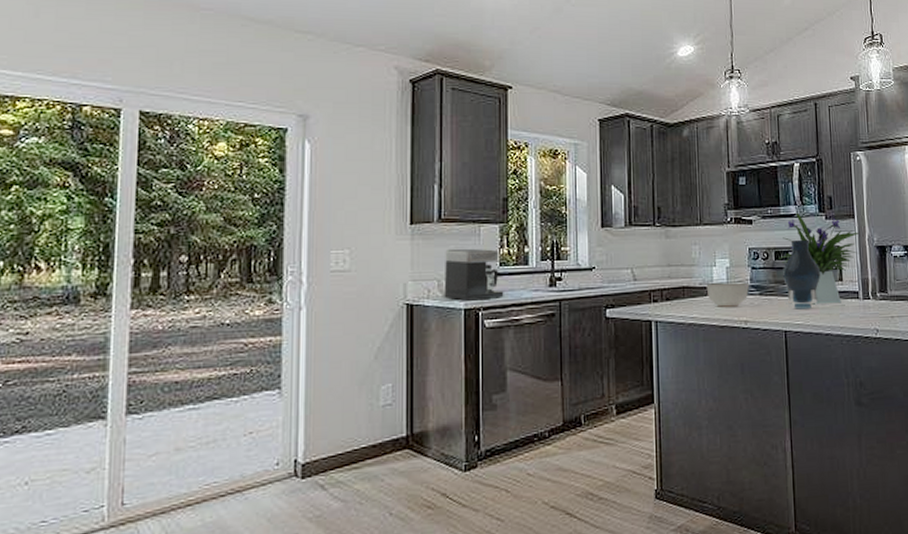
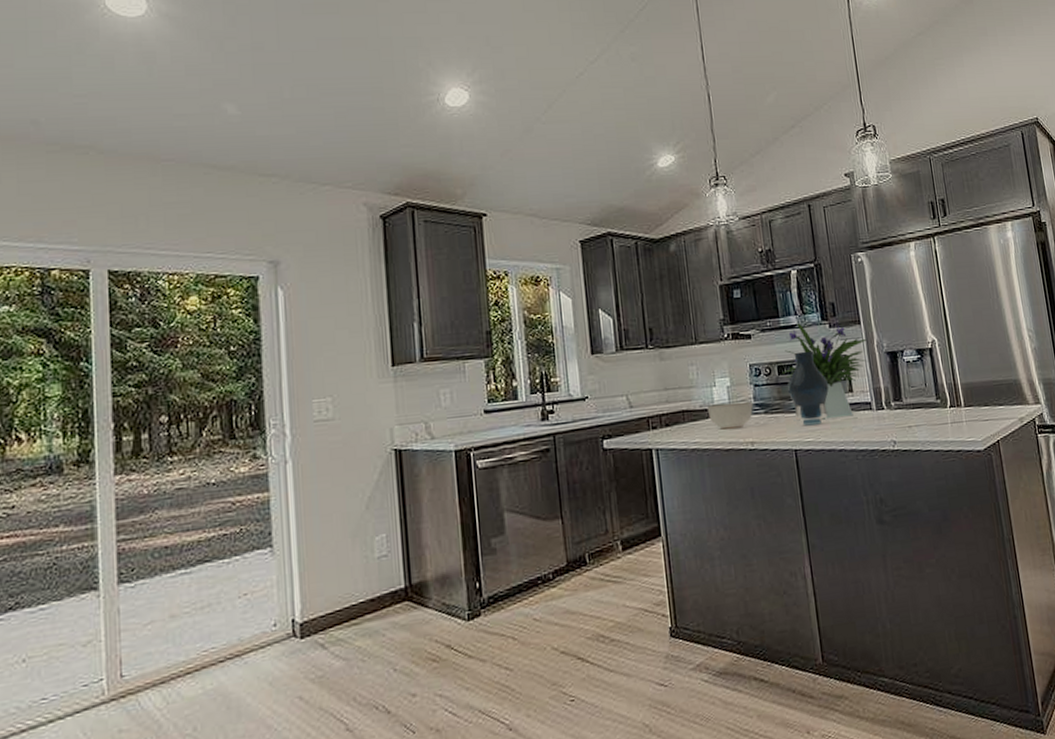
coffee maker: present [444,248,504,301] -> none [430,386,495,442]

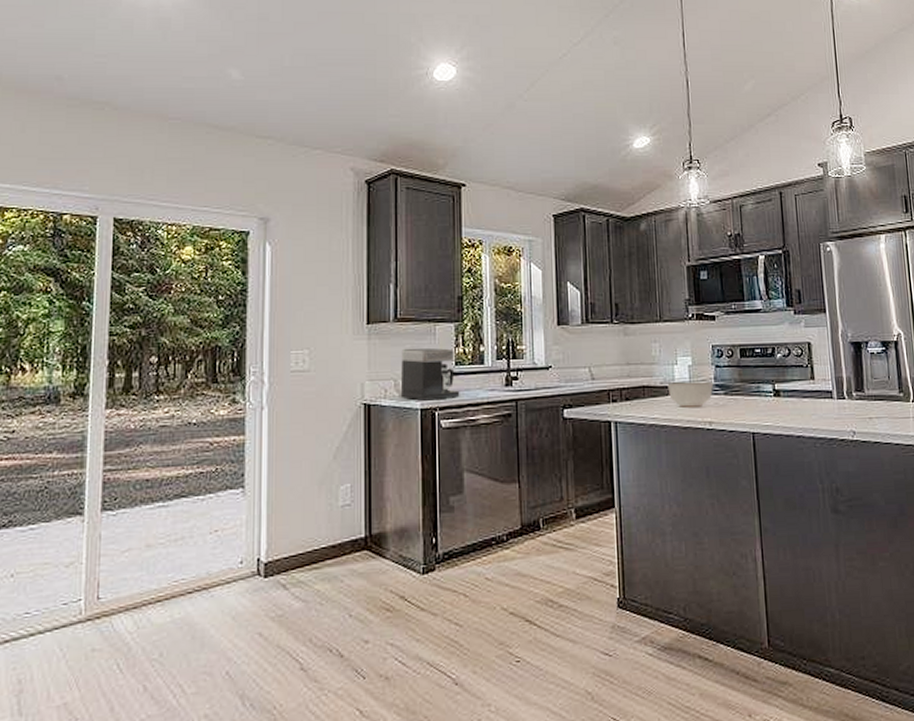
coffee maker: none [430,386,495,442] -> present [400,347,460,401]
flower arrangement: present [777,323,869,420] -> none [739,307,833,405]
vase: present [788,350,829,426] -> none [749,336,791,410]

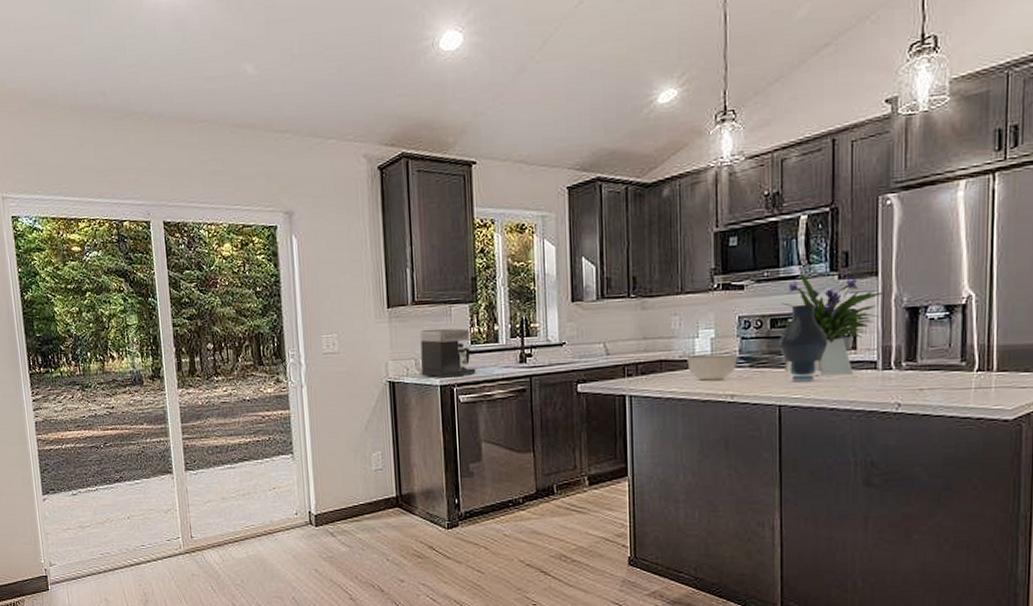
flower arrangement: none [739,307,833,405] -> present [770,273,884,377]
vase: none [749,336,791,410] -> present [780,303,829,382]

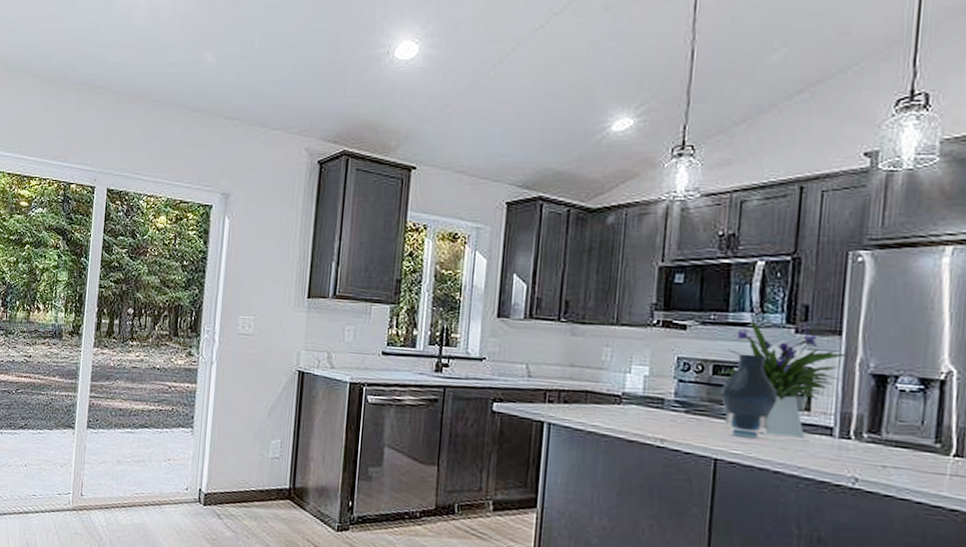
coffee maker: present [420,328,476,378] -> none [332,324,389,377]
bowl: present [686,354,737,381] -> none [615,391,672,422]

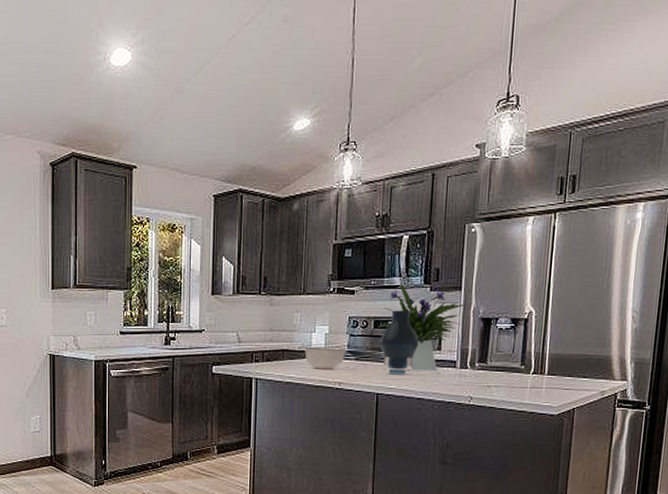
bowl: none [615,391,672,422] -> present [304,348,345,369]

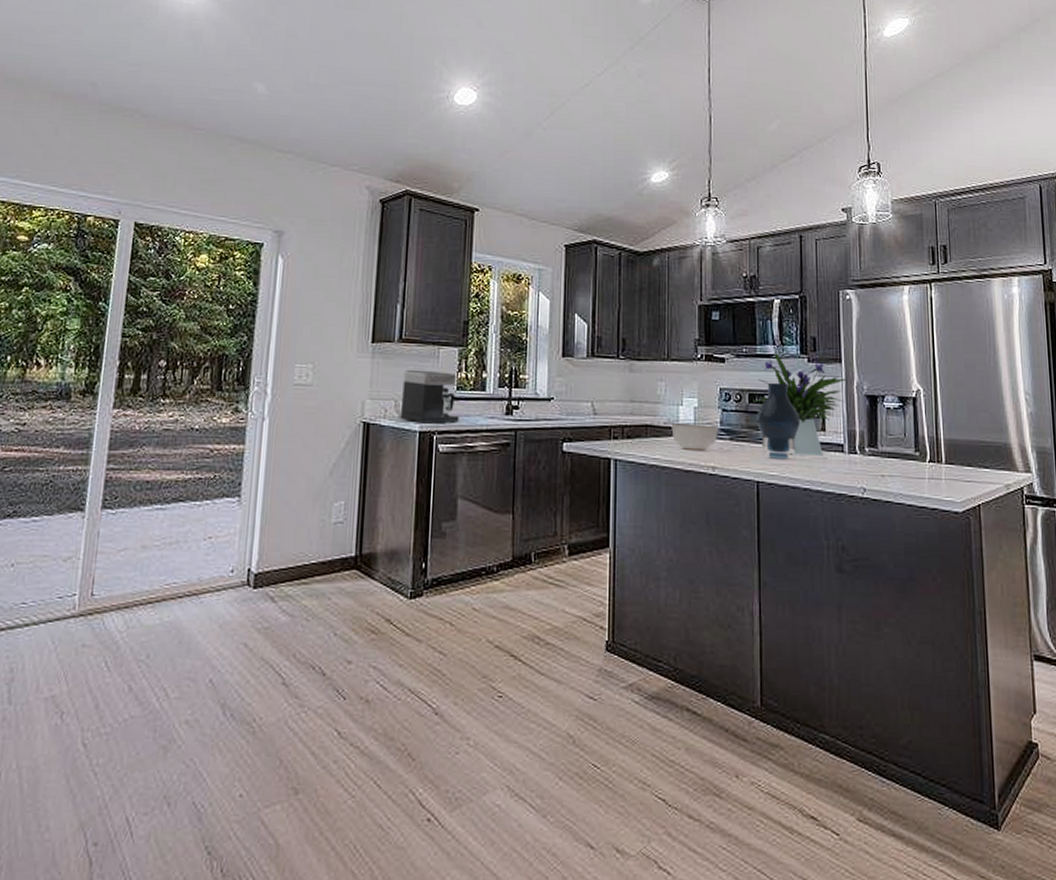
coffee maker: none [78,310,127,354] -> present [400,369,460,424]

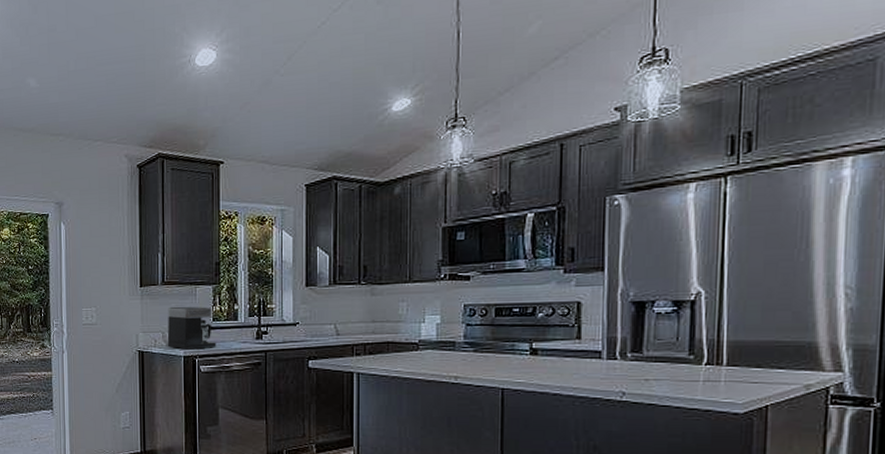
bowl: present [671,423,718,451] -> none [413,339,461,362]
flower arrangement: present [748,353,847,456] -> none [495,267,610,363]
vase: present [757,382,801,459] -> none [504,295,553,367]

